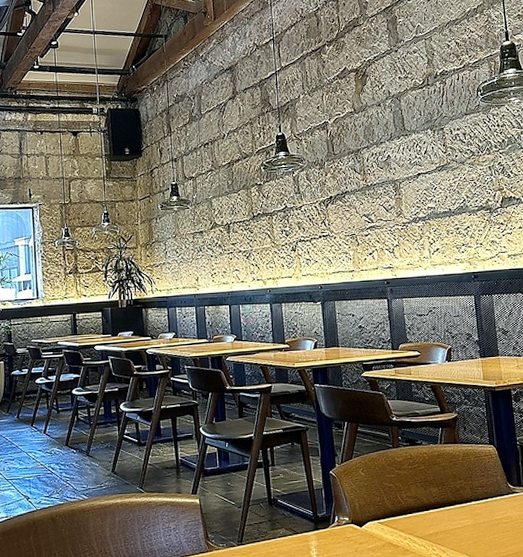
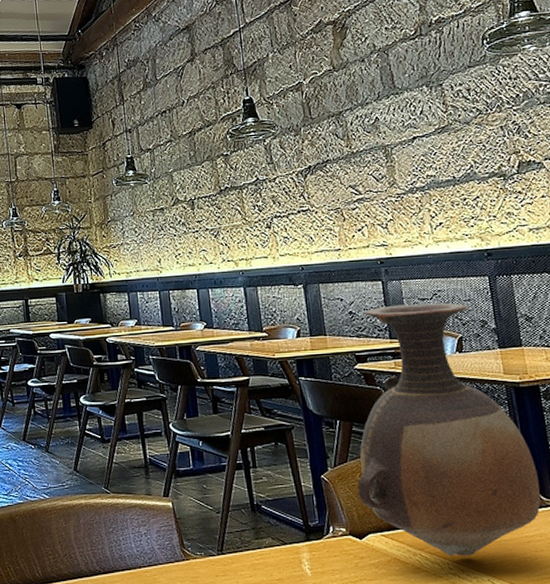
vase: none [360,318,508,539] -> present [357,302,541,556]

